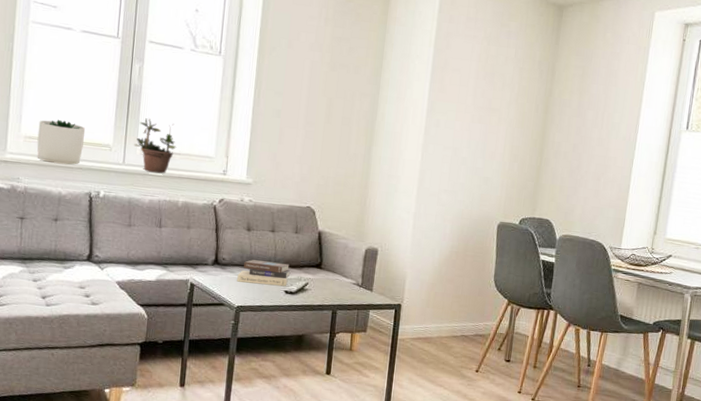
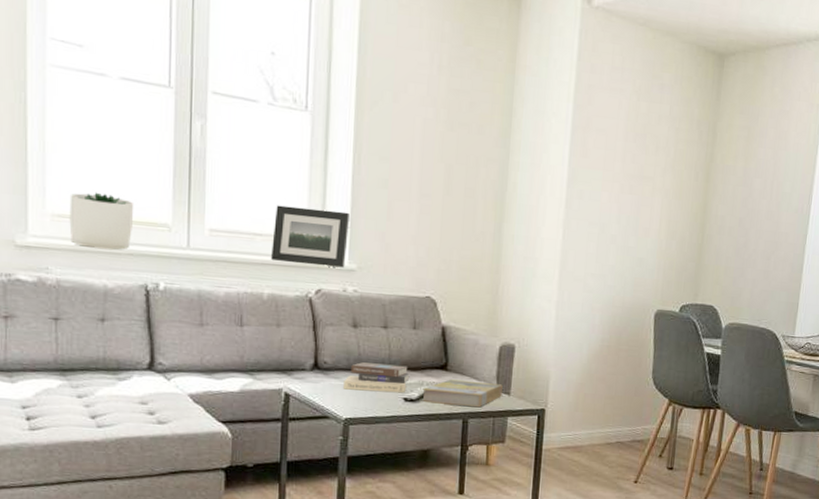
potted plant: present [134,118,177,174] -> none [200,190,257,260]
picture frame: none [186,130,249,182] -> present [271,205,349,268]
book: none [299,276,367,301] -> present [422,379,503,408]

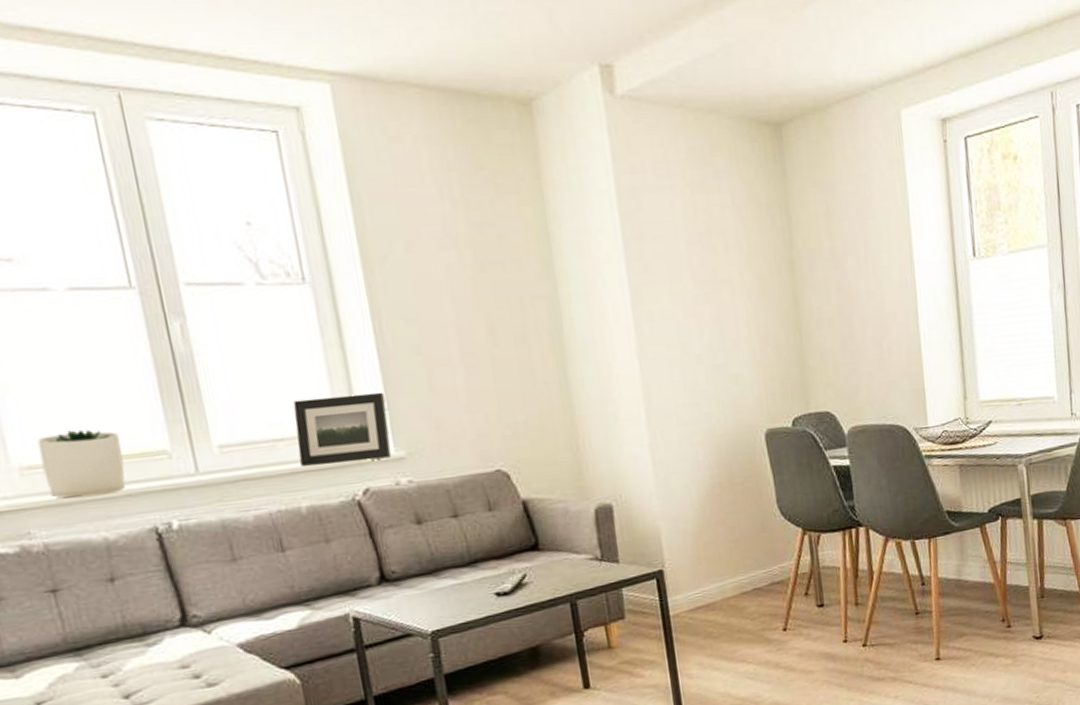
books: present [343,362,410,394] -> none [420,555,498,598]
book: present [422,379,503,408] -> none [515,552,610,593]

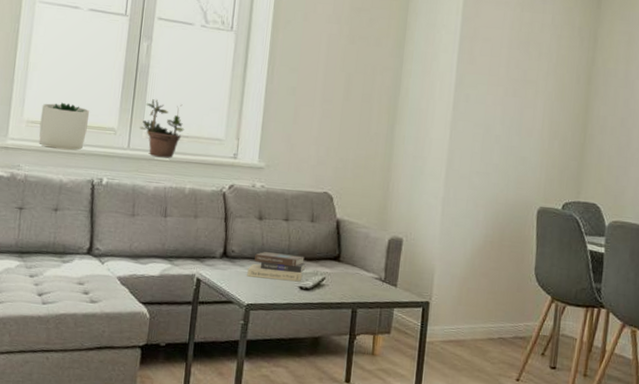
potted plant: none [205,397,275,477] -> present [140,99,185,159]
picture frame: present [293,392,391,468] -> none [194,111,262,166]
books: none [420,555,498,598] -> present [247,252,306,282]

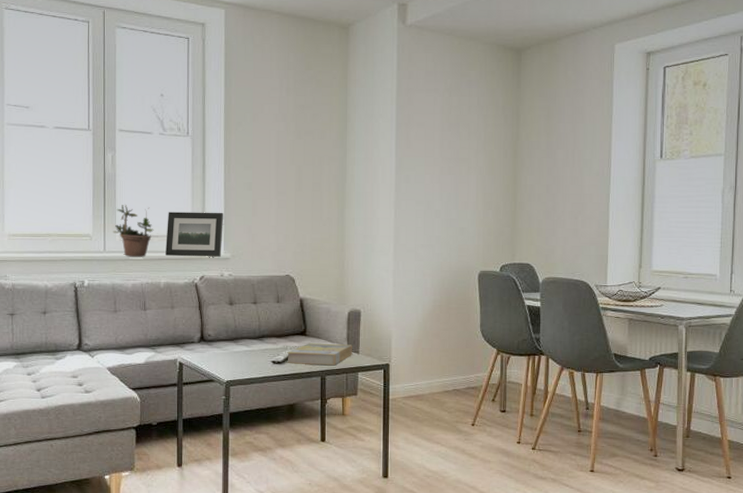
planter: present [39,102,90,151] -> none [21,215,66,258]
picture frame: none [194,111,262,166] -> present [166,212,223,257]
books: present [247,252,306,282] -> none [224,333,276,357]
book: none [316,270,390,298] -> present [287,343,352,366]

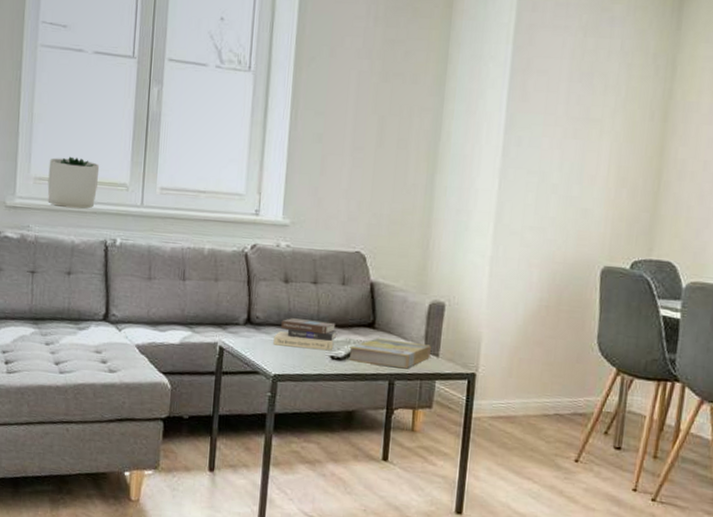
planter: none [21,215,66,258] -> present [47,156,100,210]
potted plant: present [113,205,154,257] -> none [153,151,201,216]
picture frame: present [166,212,223,257] -> none [213,163,285,223]
books: none [224,333,276,357] -> present [273,318,338,351]

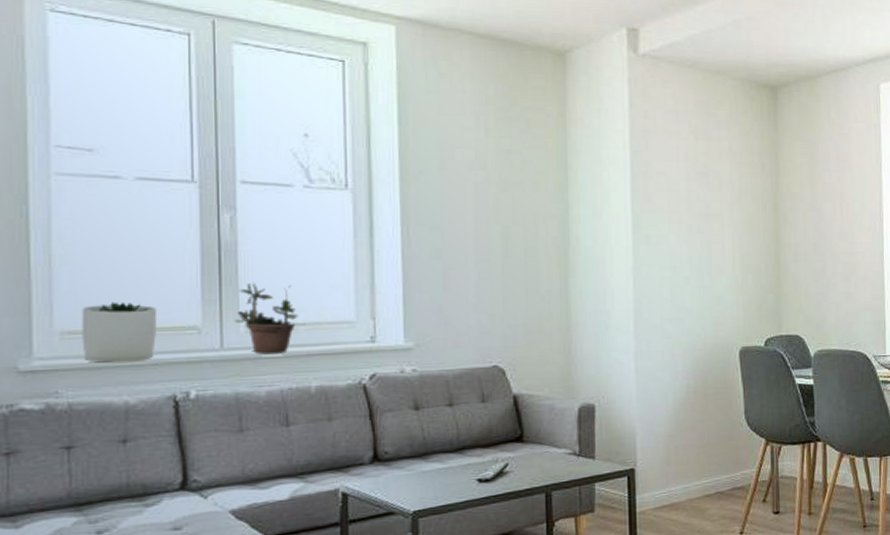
potted plant: none [153,151,201,216] -> present [235,283,299,355]
books: present [273,318,338,351] -> none [408,443,483,479]
book: present [348,338,431,369] -> none [498,448,586,481]

